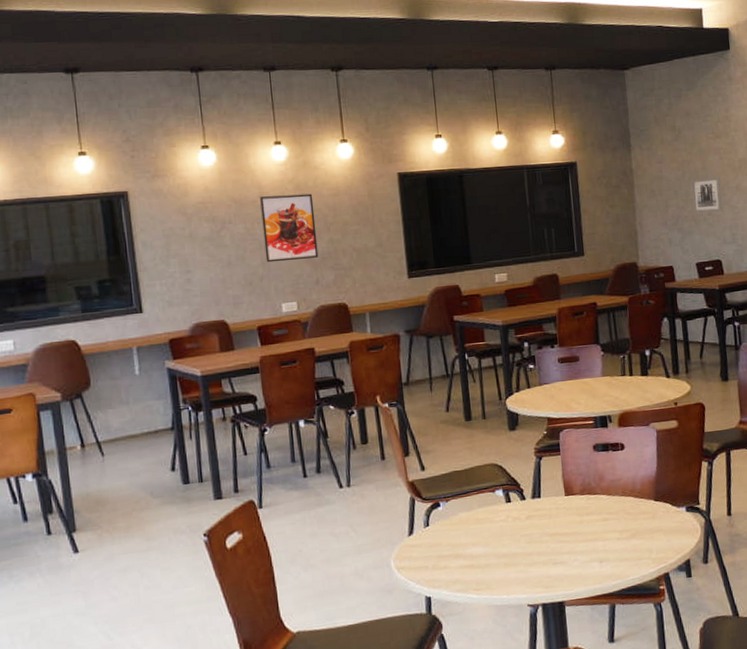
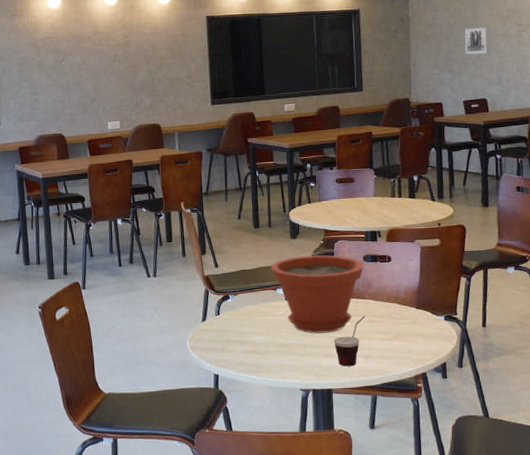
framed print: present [260,193,319,263] -> none [94,32,139,88]
plant pot: none [487,446,594,539] -> present [271,255,364,333]
cup: none [564,514,598,574] -> present [334,316,365,367]

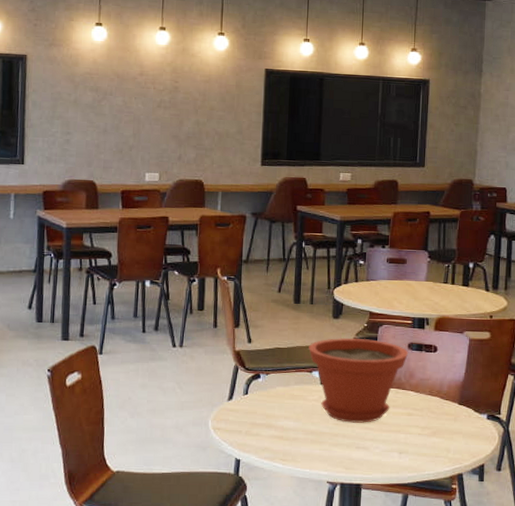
cup: present [334,316,365,367] -> none [368,408,404,461]

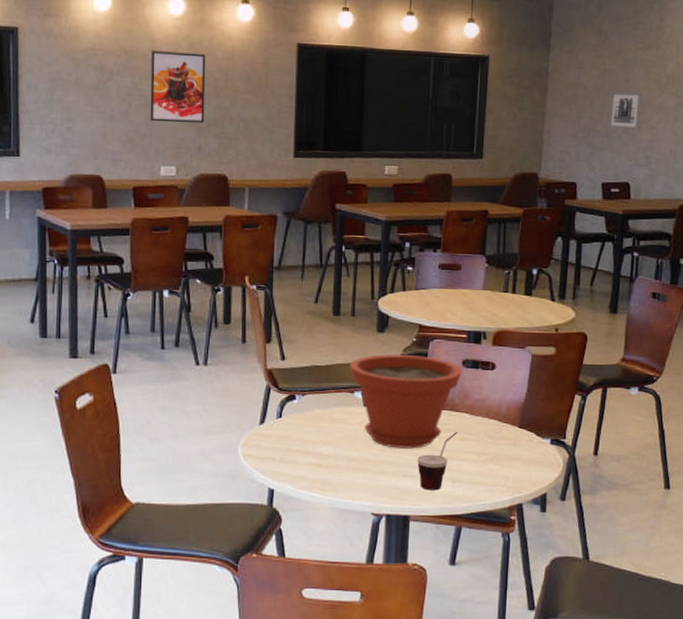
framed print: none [137,75,187,136] -> present [150,51,206,123]
cup: none [368,408,404,461] -> present [417,432,457,491]

